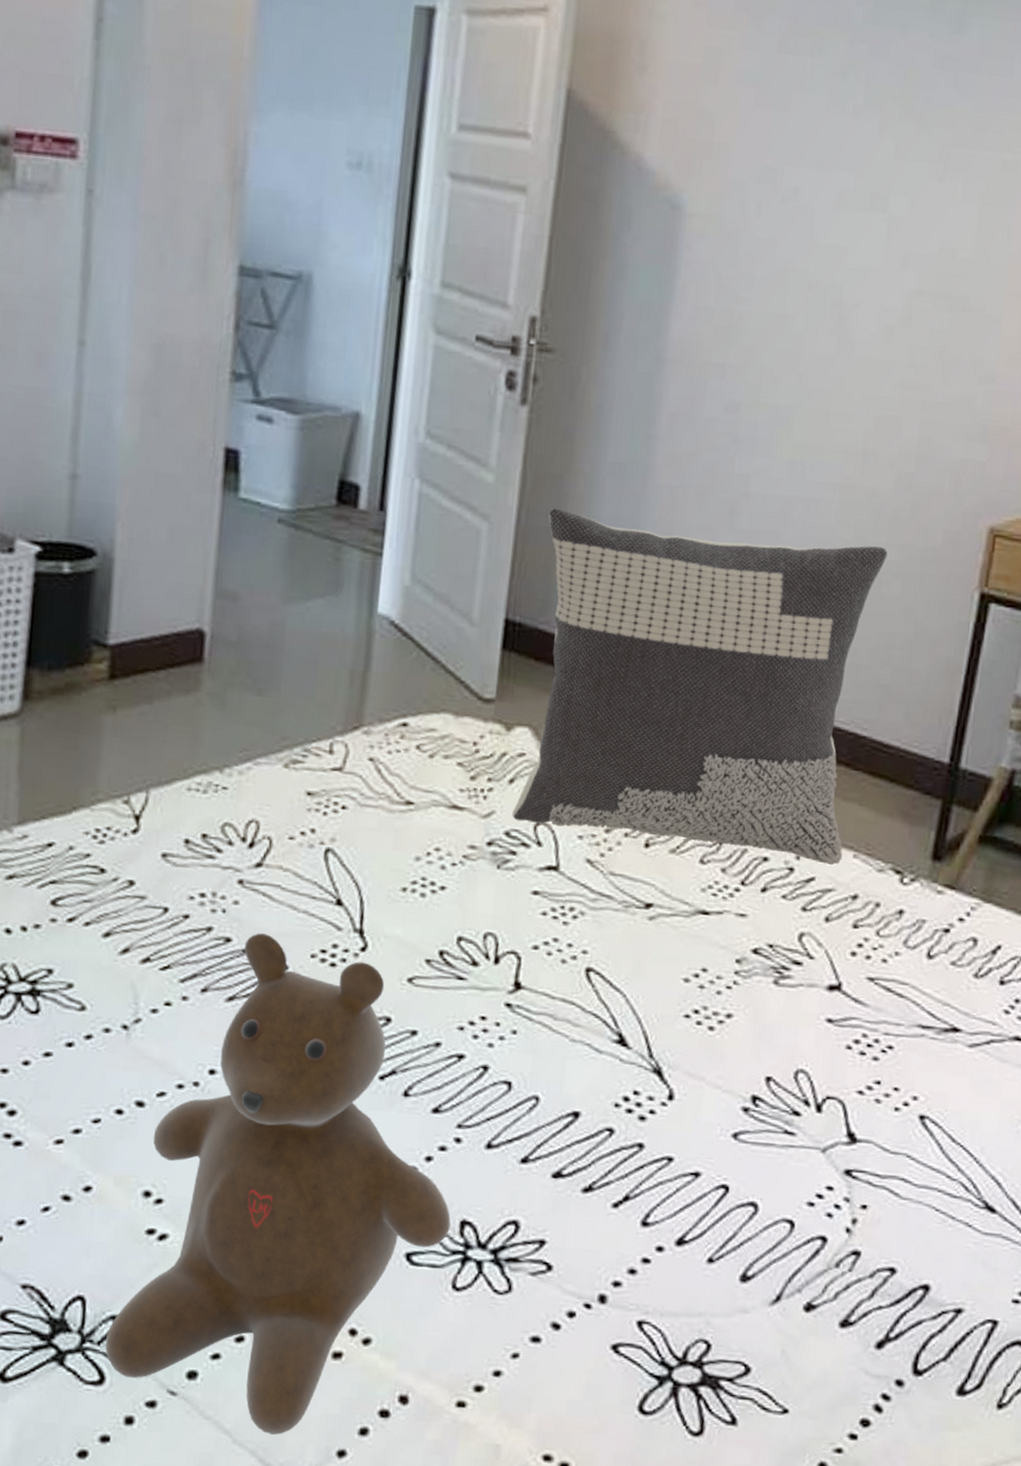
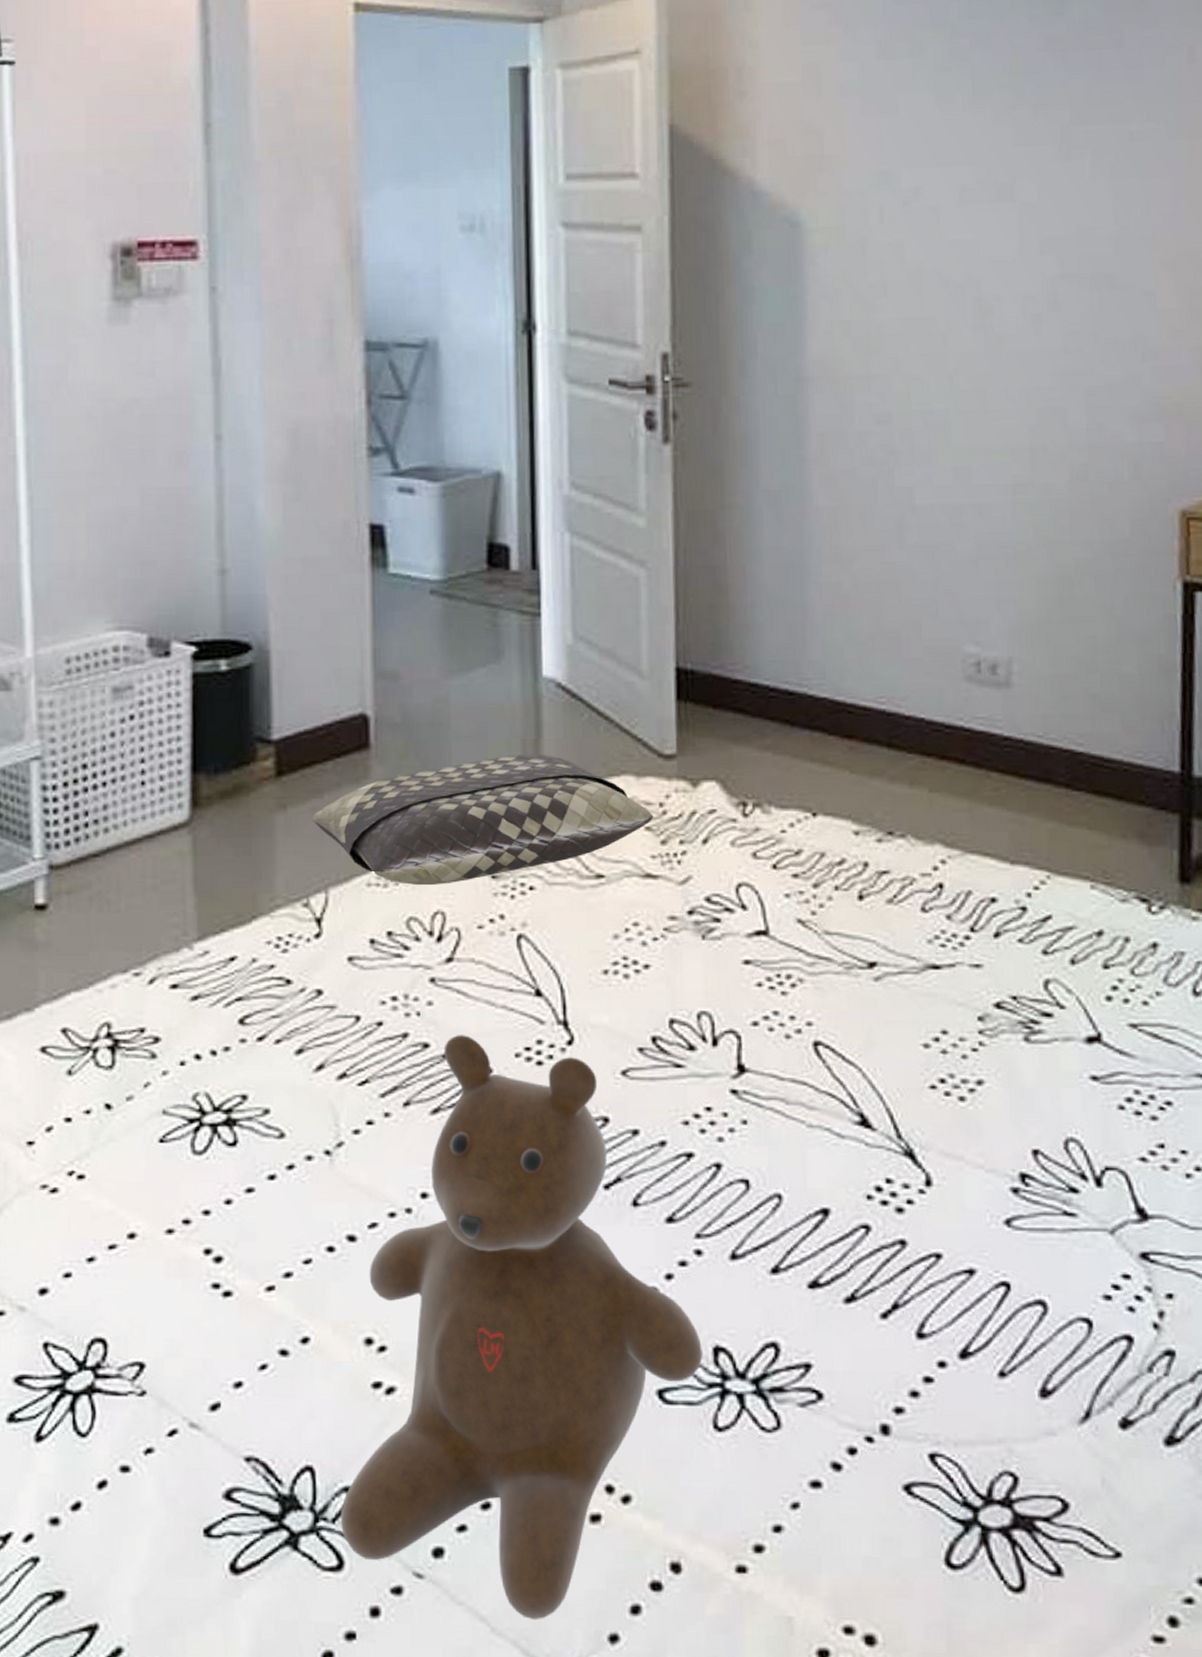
cushion: none [140,683,467,796] -> present [311,754,654,886]
pillow: present [512,508,888,866] -> none [707,545,1079,900]

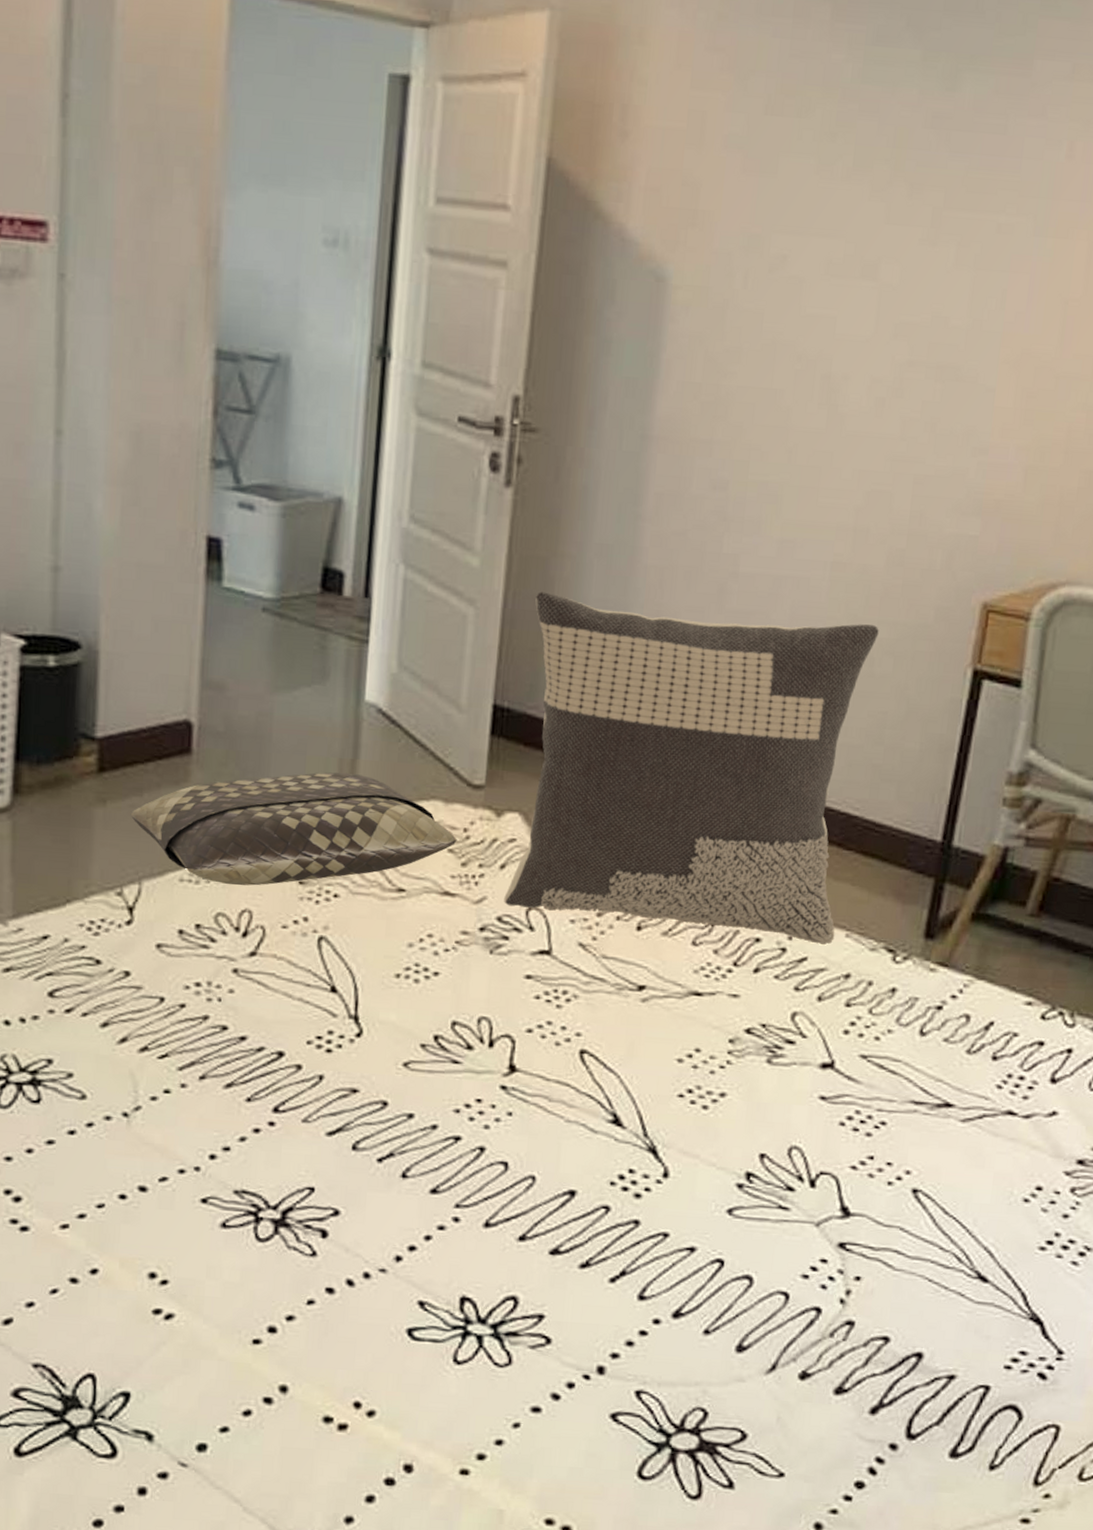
stuffed bear: present [340,1035,704,1621] -> none [116,1021,451,1504]
pillow: none [707,545,1079,900] -> present [504,591,879,946]

